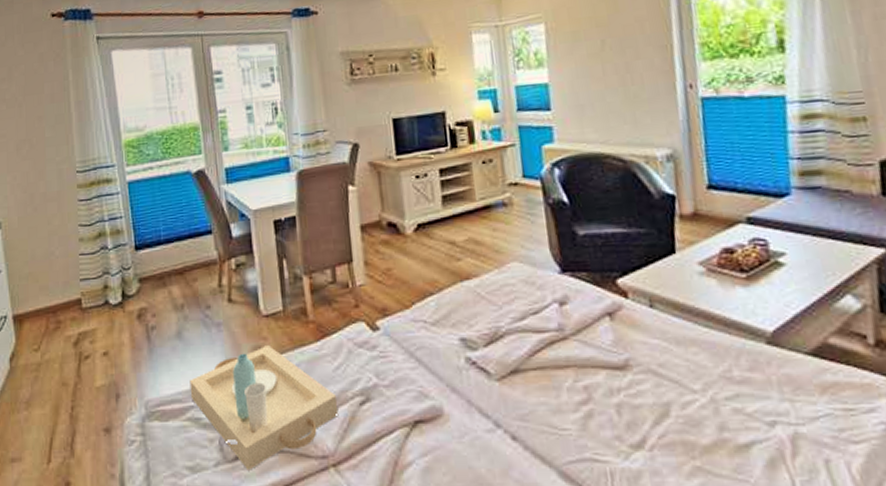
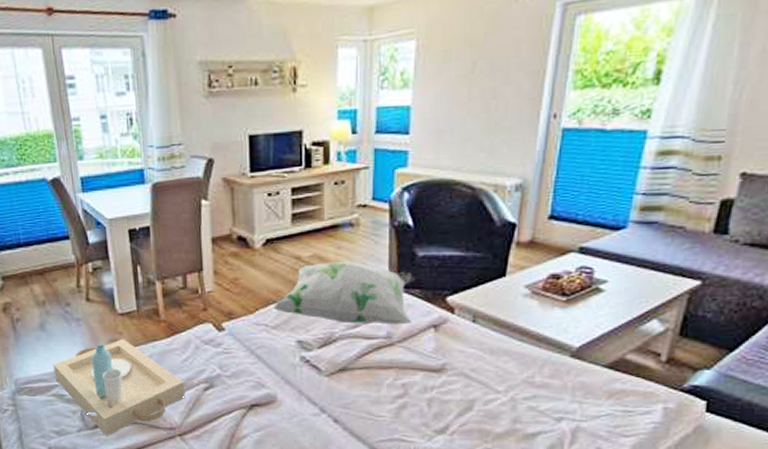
decorative pillow: none [430,244,585,316] -> present [273,261,415,325]

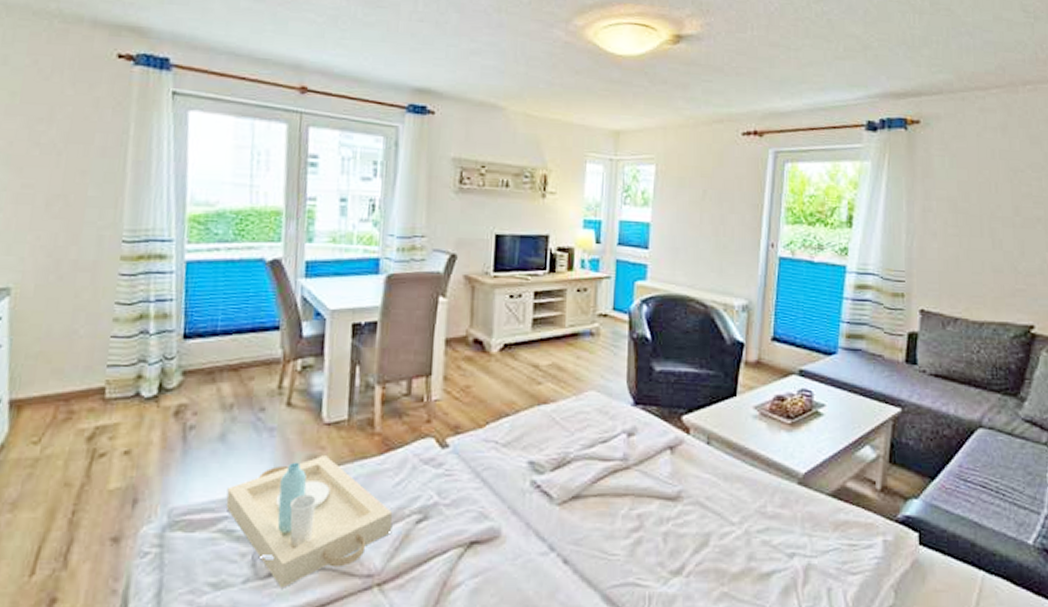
decorative pillow: present [273,261,415,325] -> none [505,371,652,445]

